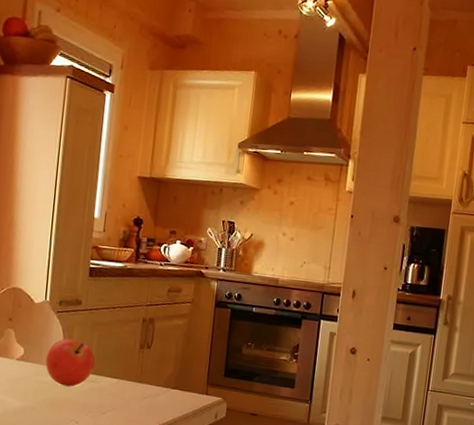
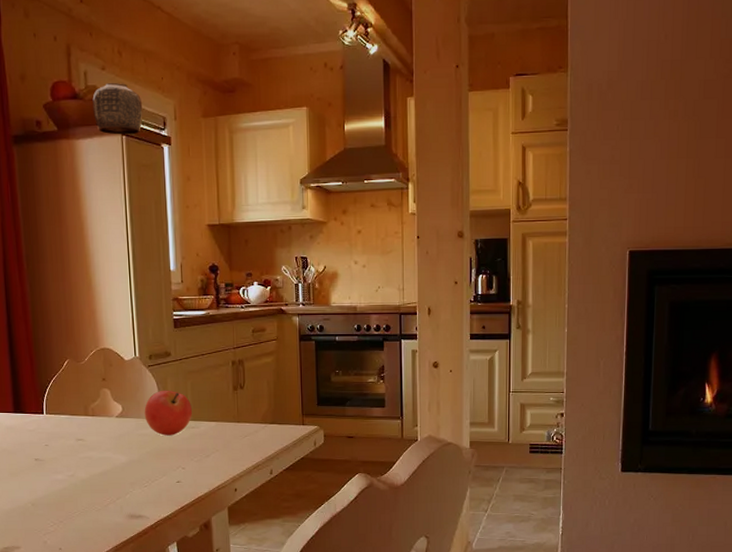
decorative jar: none [41,24,92,79] -> present [92,82,143,135]

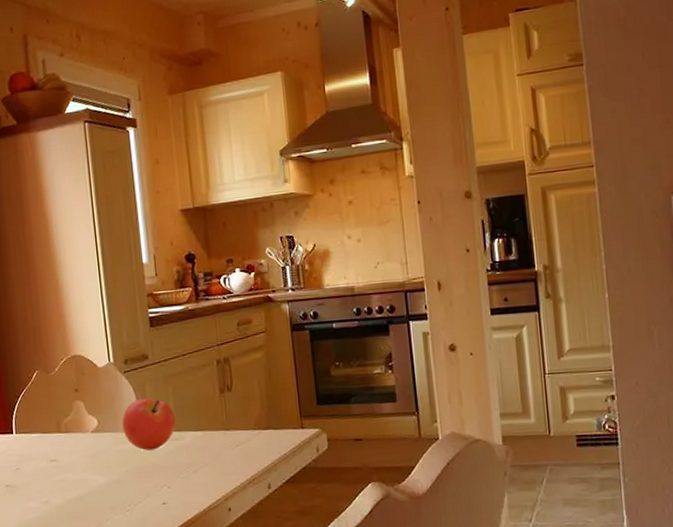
decorative jar: present [92,82,143,135] -> none [52,67,106,123]

